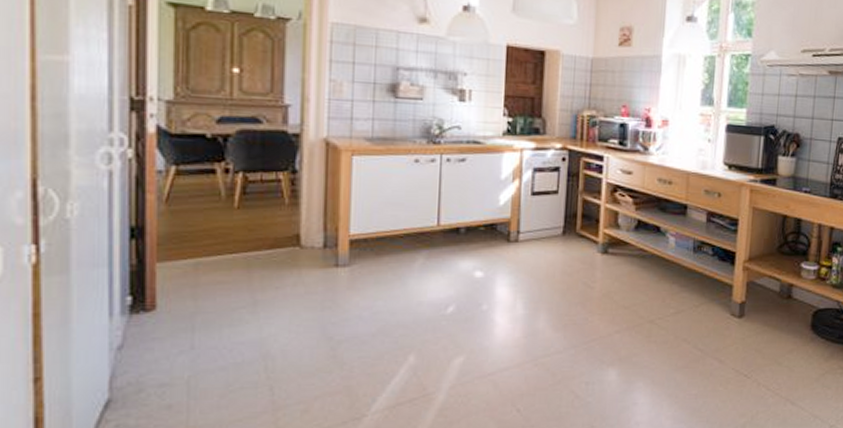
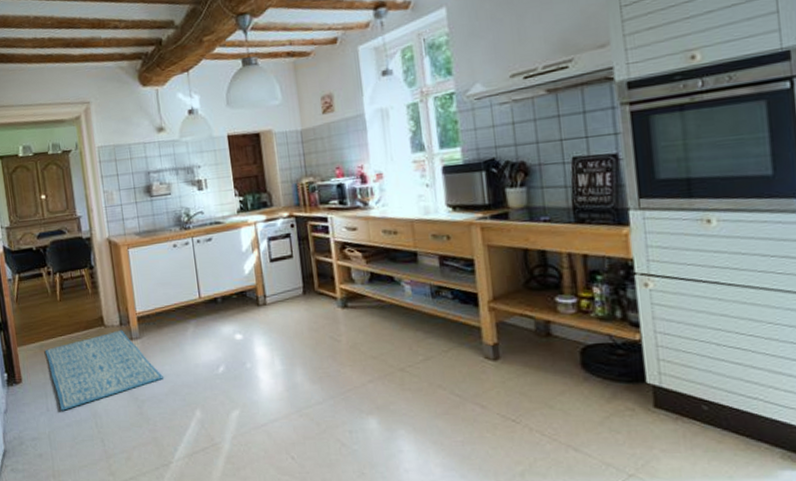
rug: none [202,253,374,350] -> present [45,329,165,411]

